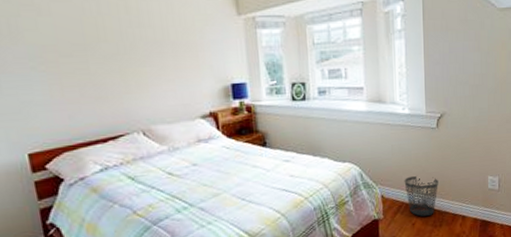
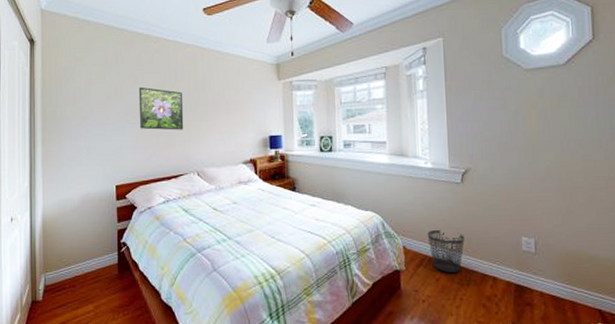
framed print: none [43,20,118,80] -> present [138,86,184,130]

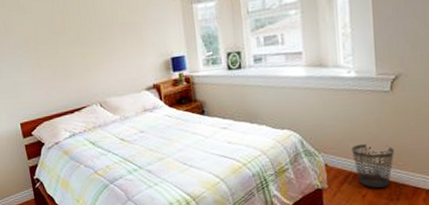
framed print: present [138,86,184,130] -> none [27,17,80,63]

